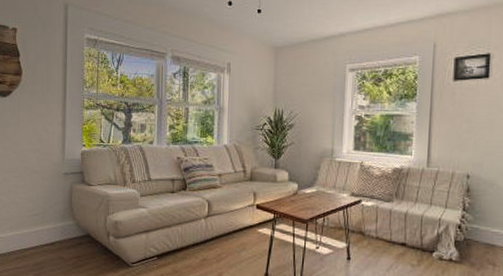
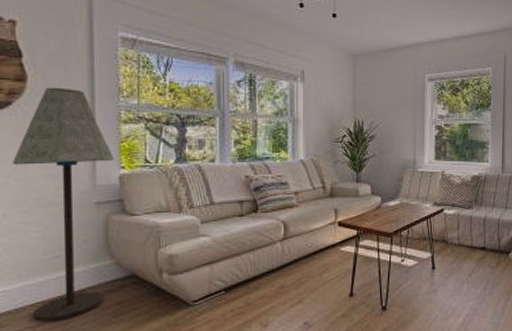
floor lamp: none [10,79,78,266] -> present [12,87,114,322]

